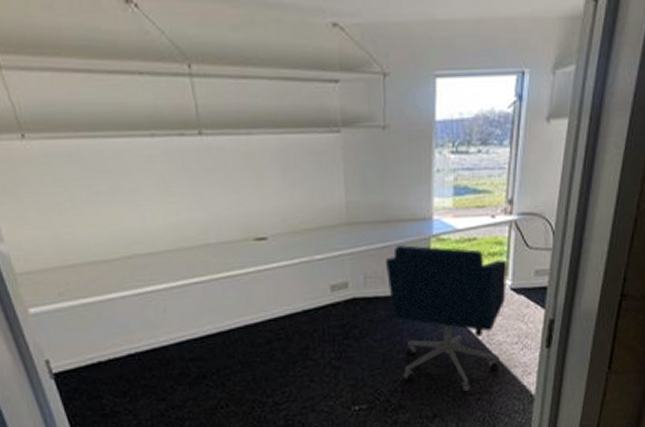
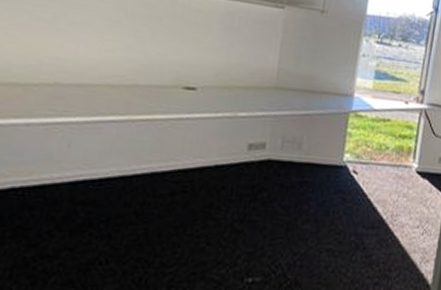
office chair: present [386,245,508,392] -> none [304,115,416,274]

